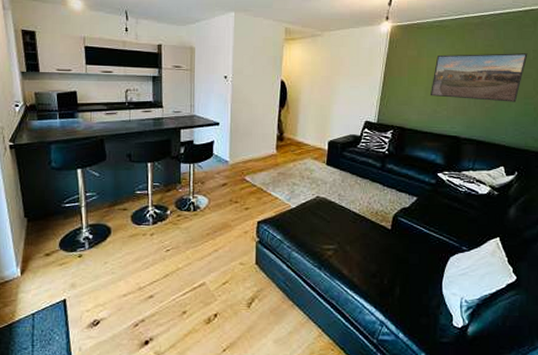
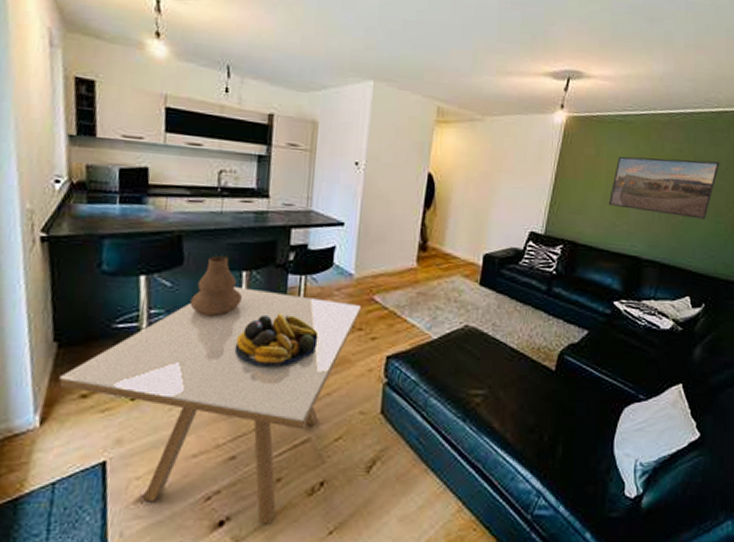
dining table: none [30,175,236,344] -> present [59,287,361,524]
vase: none [113,152,149,197] -> present [189,255,242,317]
fruit bowl: none [146,192,206,232] -> present [234,313,319,368]

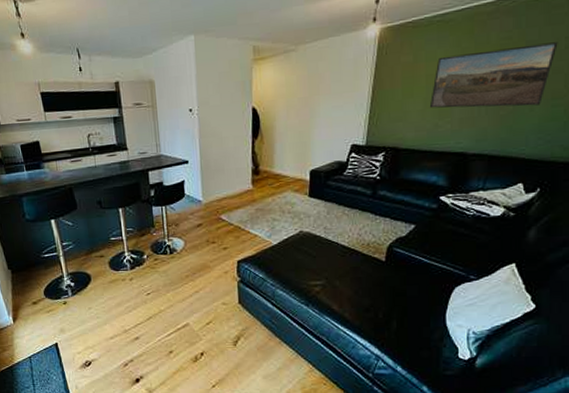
dining table: present [59,287,361,524] -> none [17,220,212,381]
vase: present [189,255,242,317] -> none [87,199,122,244]
fruit bowl: present [234,313,319,368] -> none [124,236,183,276]

